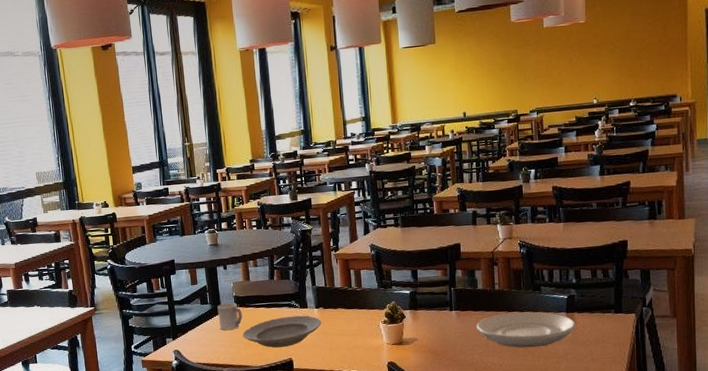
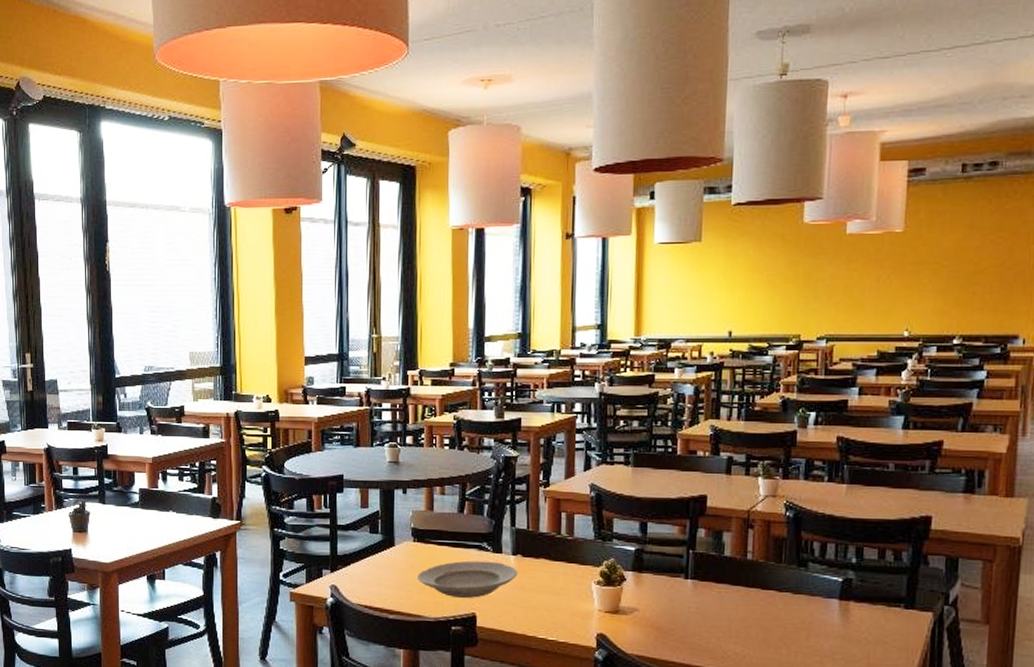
cup: present [217,302,242,330] -> none [389,535,419,569]
plate: present [476,311,577,348] -> none [717,591,852,640]

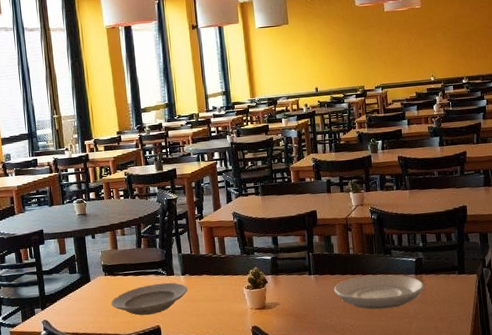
plate: none [717,591,852,640] -> present [334,274,425,310]

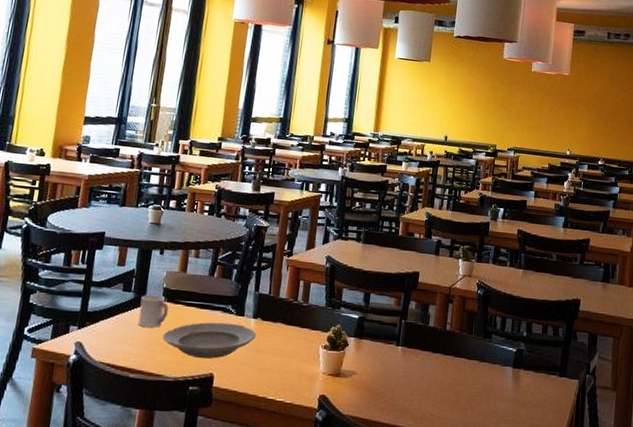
cup: none [86,271,111,299] -> present [137,294,169,328]
plate: present [334,274,425,310] -> none [420,358,521,403]

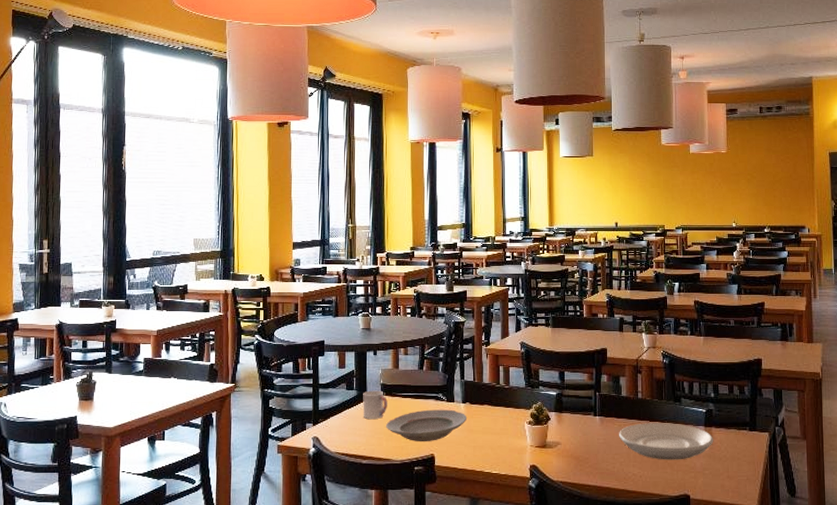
plate: none [420,358,521,403] -> present [619,423,714,460]

